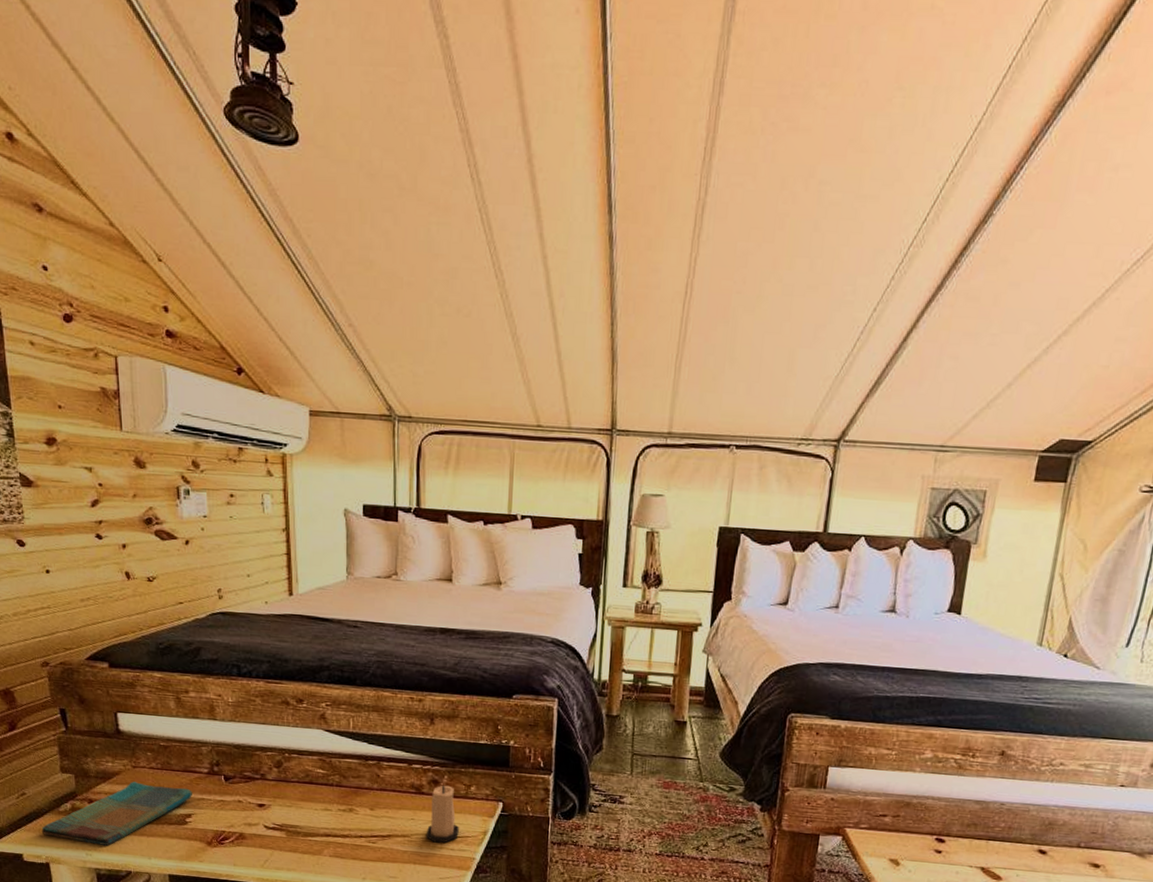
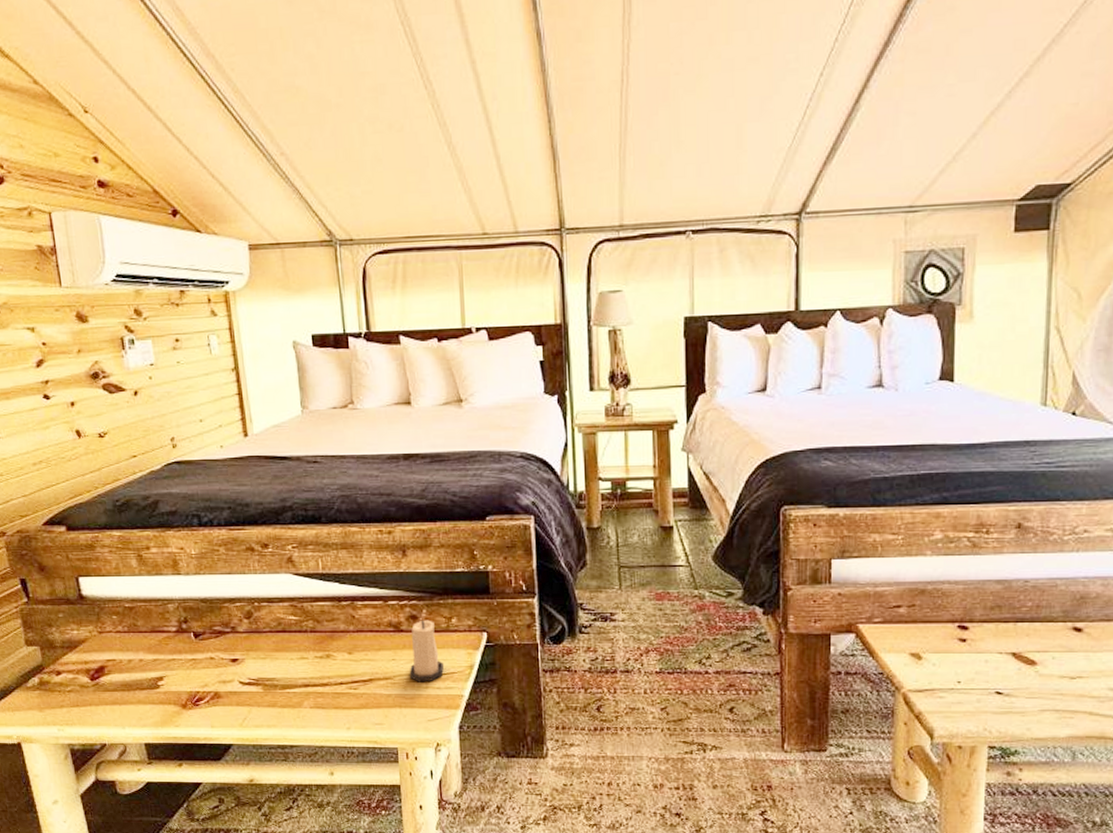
dish towel: present [41,781,192,846] -> none [10,648,162,719]

